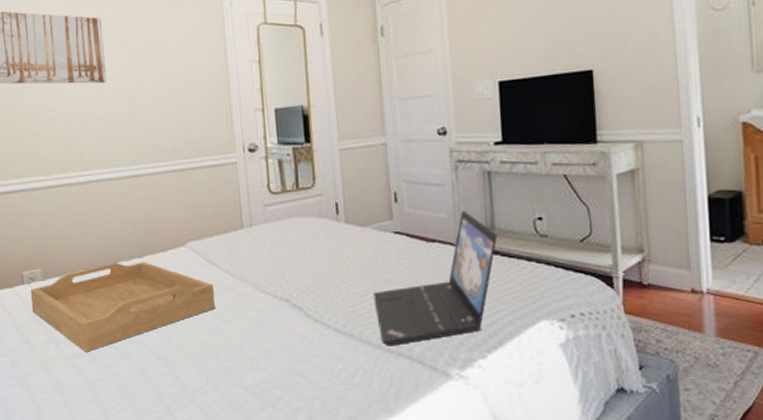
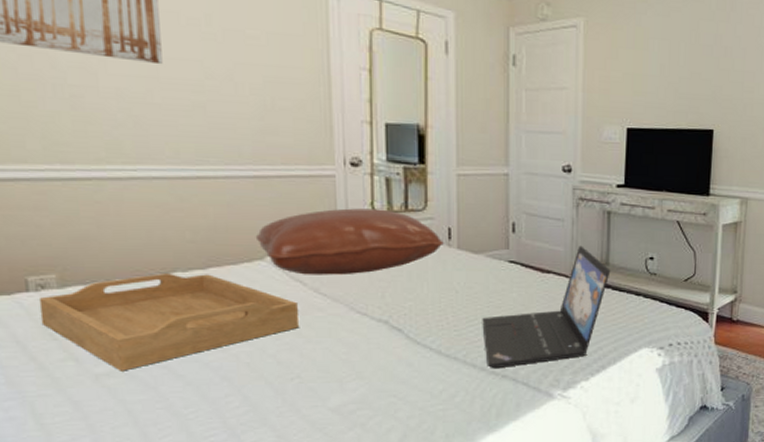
pillow: none [178,190,333,258] -> present [255,208,444,275]

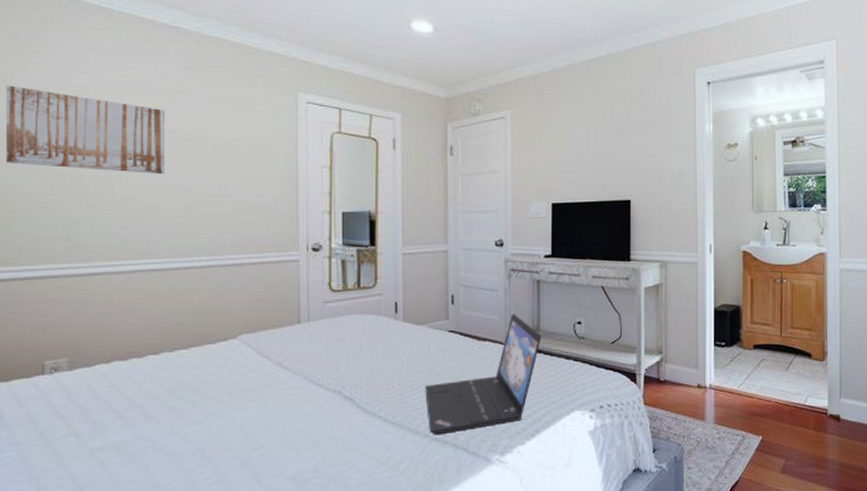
serving tray: present [38,273,298,371] -> none [51,353,263,445]
pillow: present [255,208,444,275] -> none [230,288,391,351]

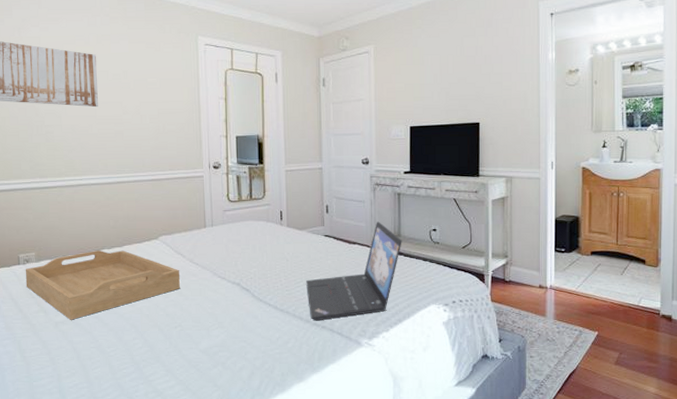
serving tray: none [51,353,263,445] -> present [25,250,180,320]

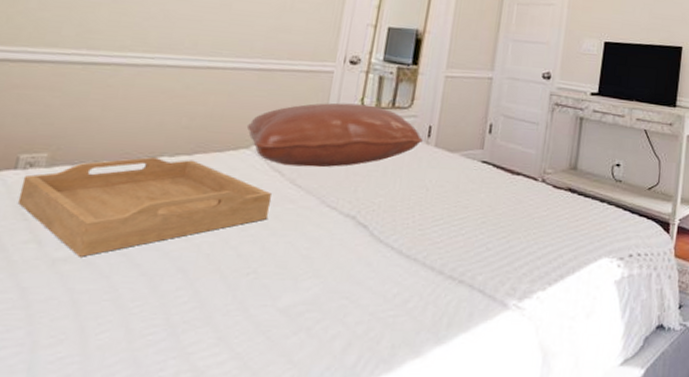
pillow: none [152,199,277,250] -> present [246,102,423,168]
laptop: present [306,221,402,321] -> none [445,149,578,273]

